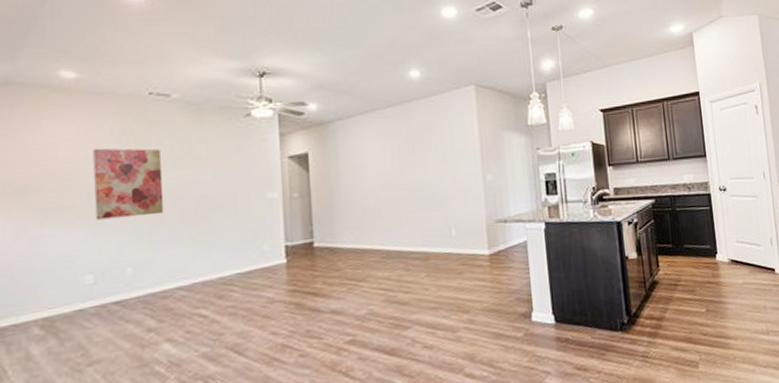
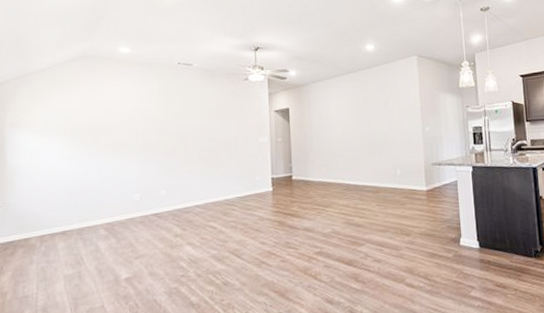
wall art: present [93,148,164,220] -> none [140,103,187,155]

